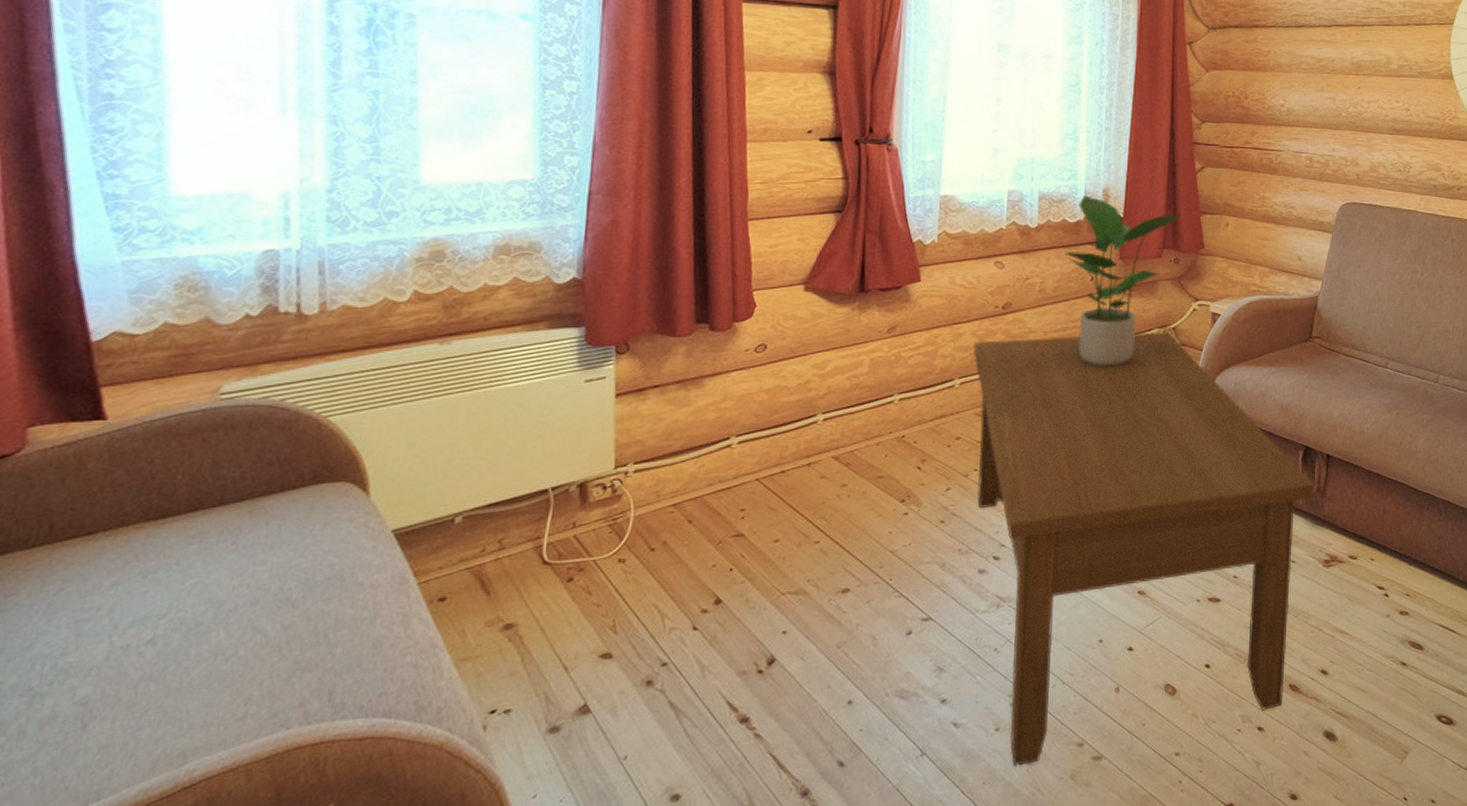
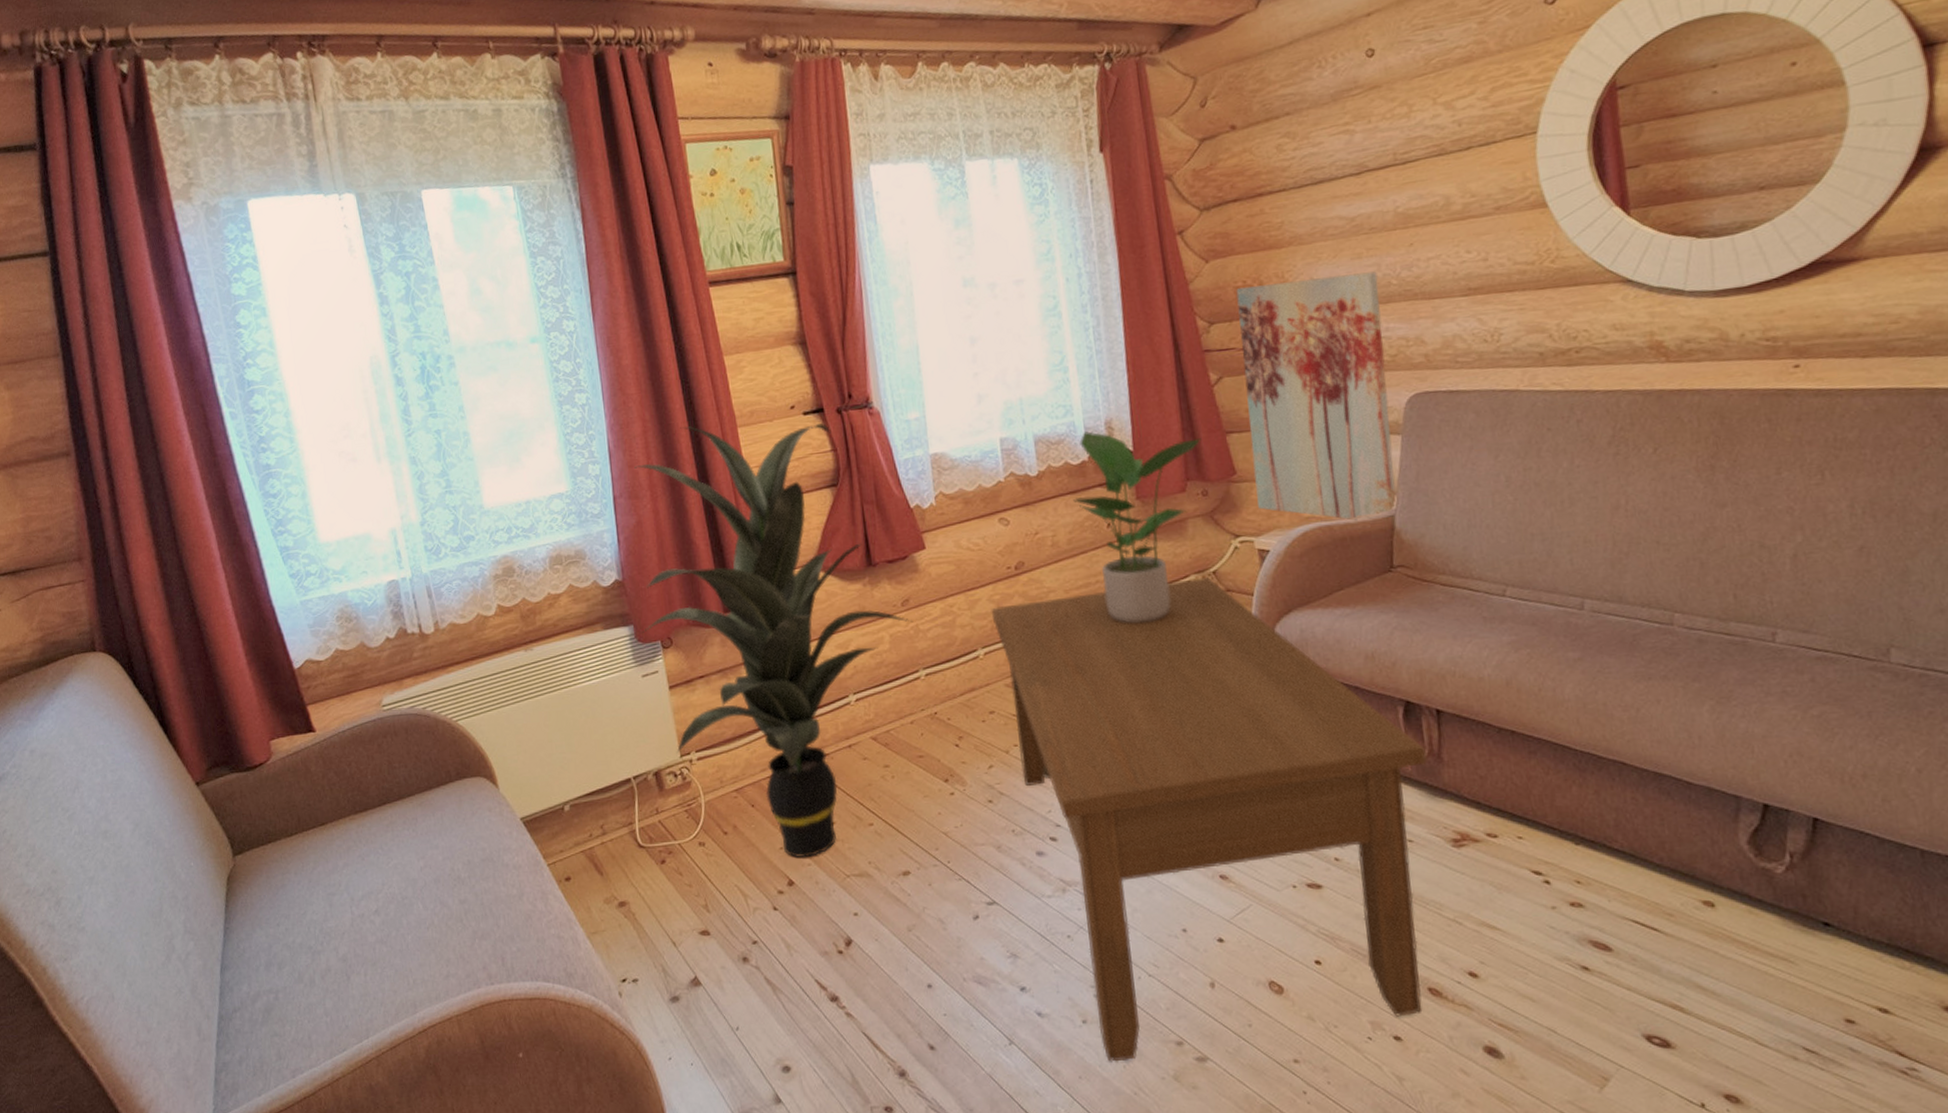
indoor plant: none [594,133,896,575] -> present [634,422,913,857]
wall art: none [1217,97,1332,297] -> present [1236,271,1397,520]

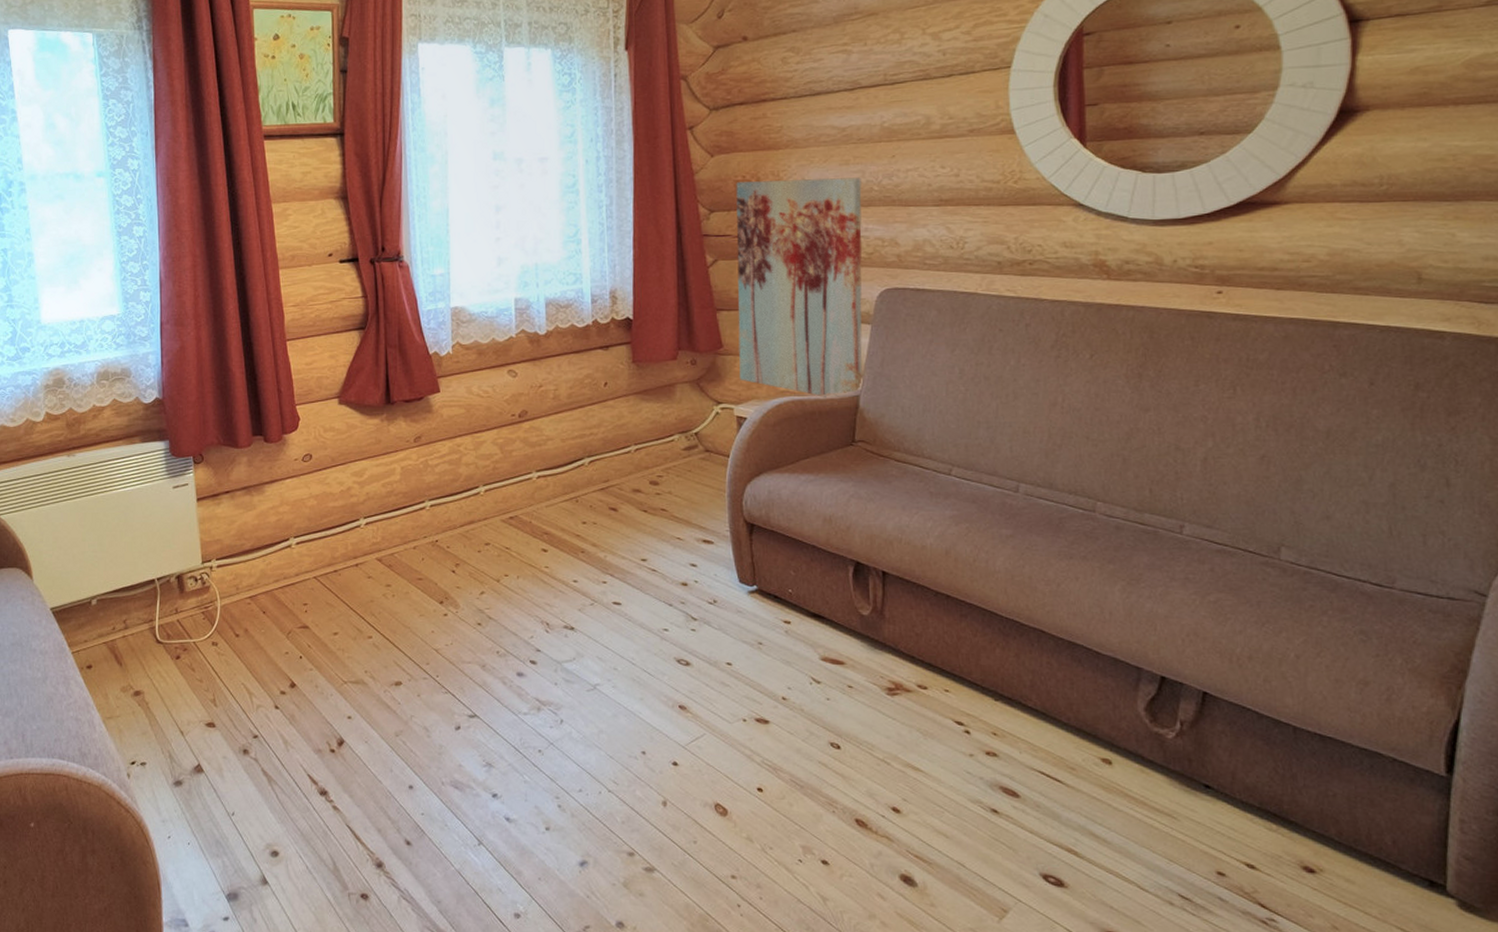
indoor plant: present [634,422,913,857] -> none [176,264,424,662]
coffee table: present [991,577,1428,1062] -> none [494,438,872,867]
potted plant: present [1073,431,1202,624] -> none [576,299,694,474]

